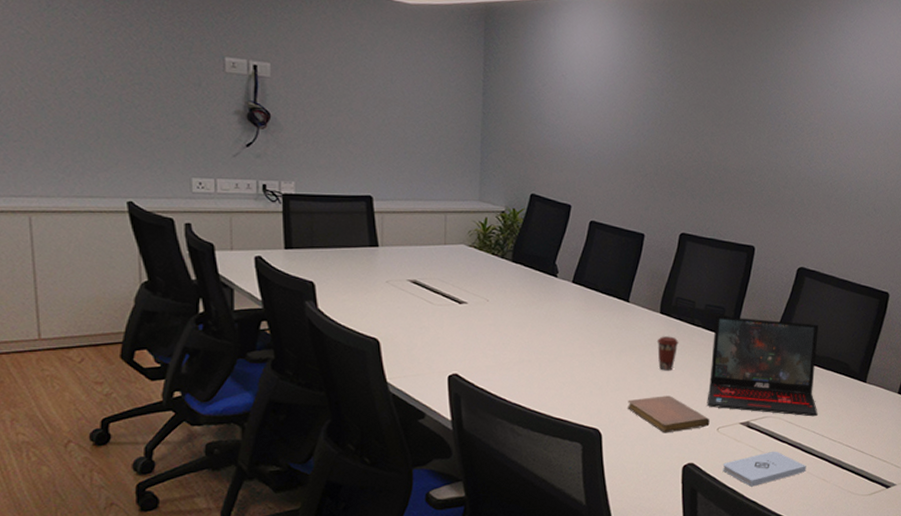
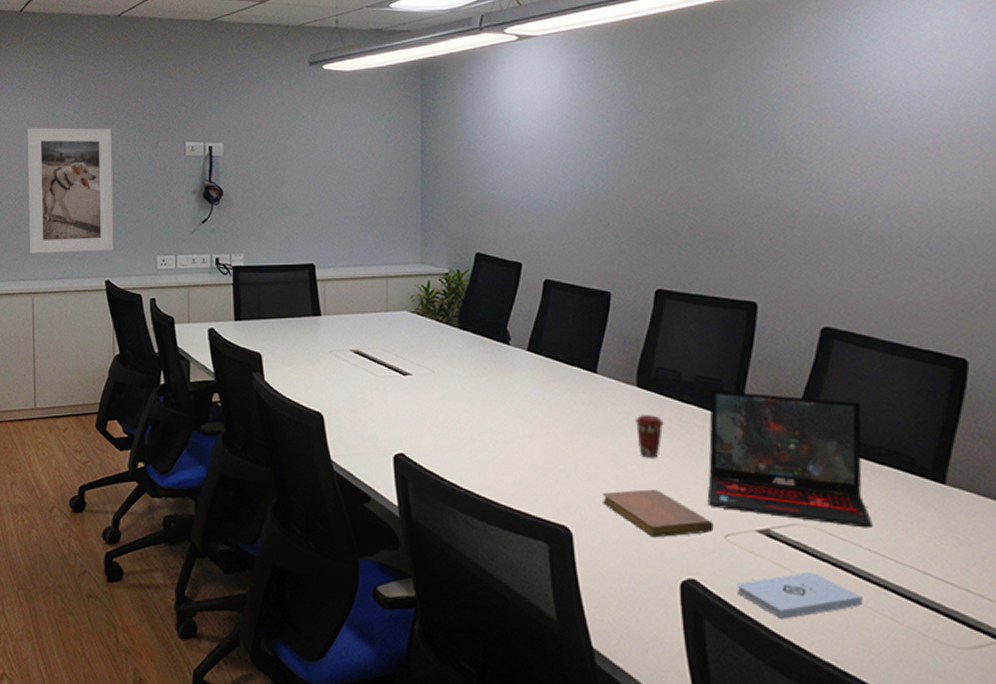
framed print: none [12,18,137,169] -> present [27,127,114,253]

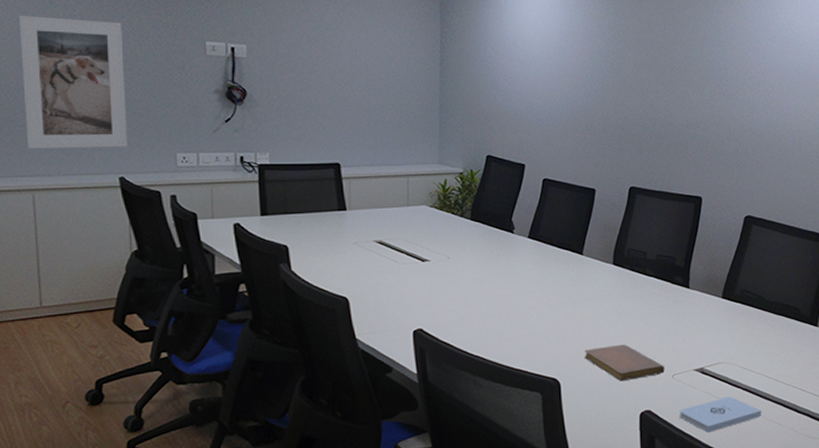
coffee cup: present [634,415,664,458] -> none [610,286,632,320]
laptop: present [707,389,873,529] -> none [661,265,771,362]

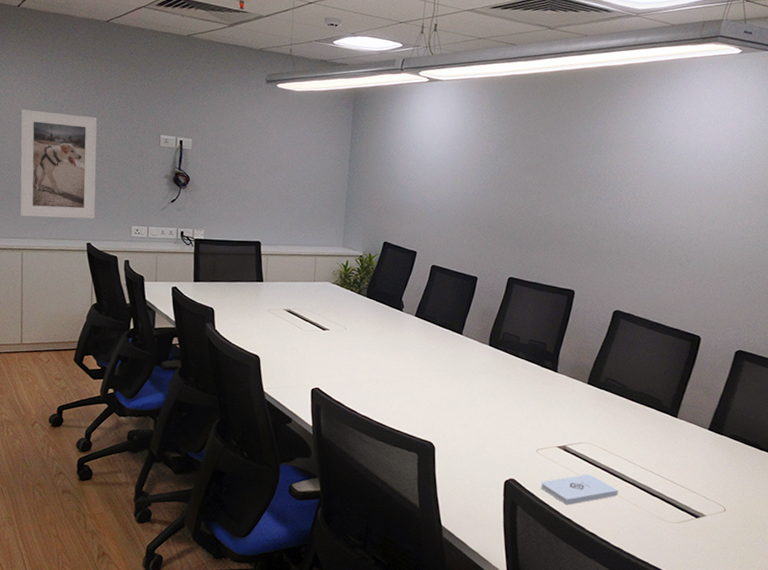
notebook: present [584,344,665,381] -> none [458,417,530,451]

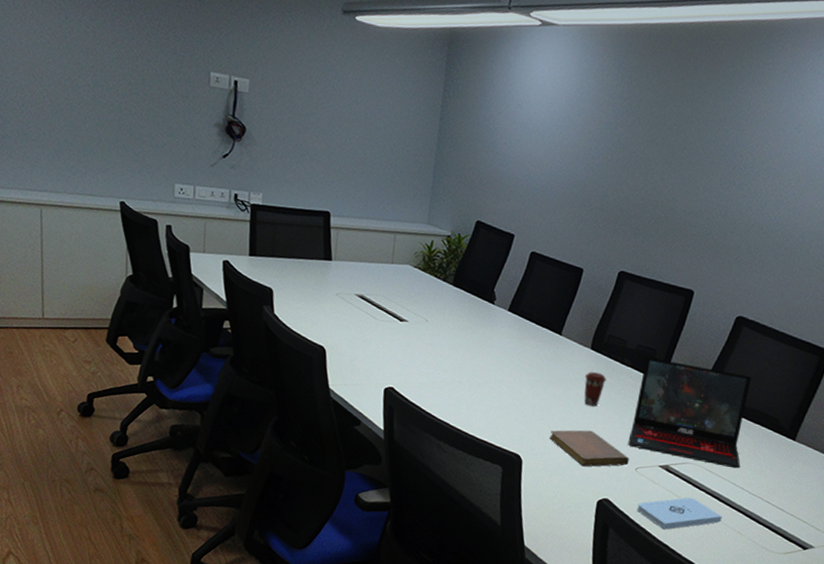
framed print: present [20,109,97,219] -> none [36,28,132,172]
notebook: none [458,417,530,451] -> present [549,430,629,467]
coffee cup: none [485,365,505,396] -> present [583,372,607,407]
laptop: none [528,349,632,446] -> present [628,356,751,469]

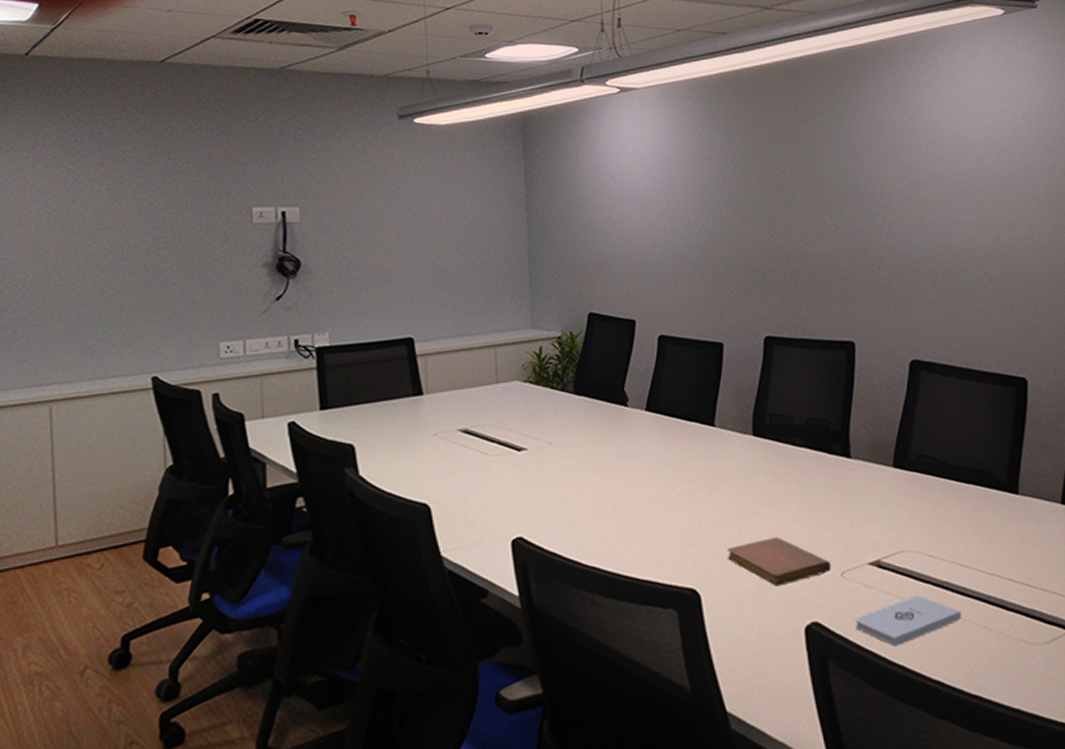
coffee cup: present [583,372,607,407] -> none [753,462,780,506]
laptop: present [628,356,751,469] -> none [819,427,965,547]

